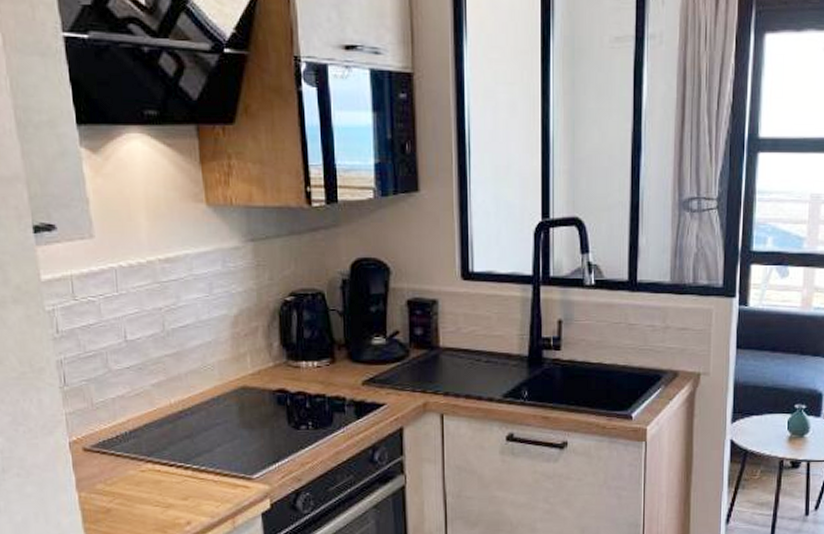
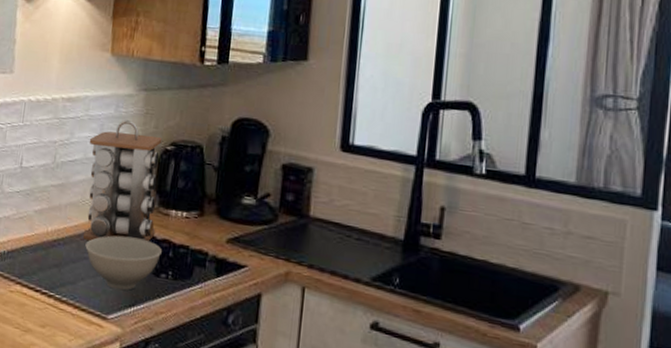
spice rack: none [199,275,289,406] -> present [82,120,162,242]
bowl: none [215,395,298,449] -> present [85,235,162,291]

